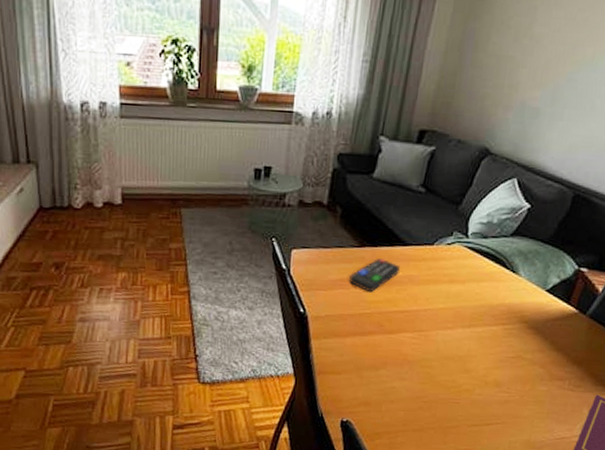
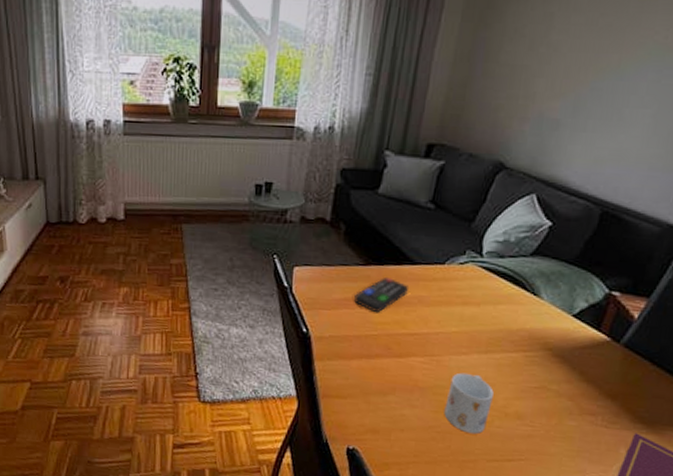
mug: none [430,346,476,402] -> present [444,372,494,434]

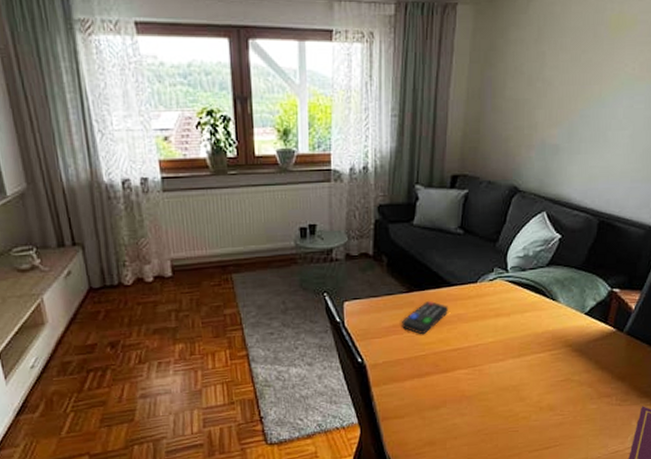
mug: present [444,372,494,434] -> none [489,377,529,431]

